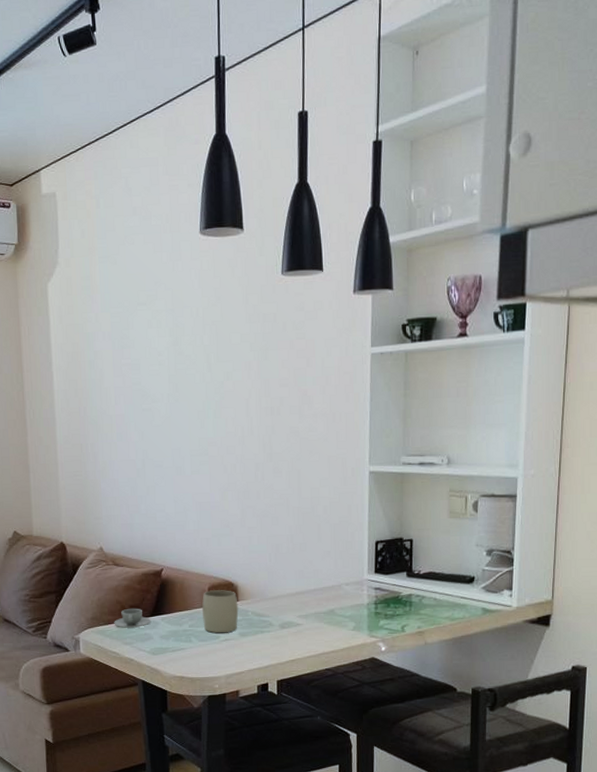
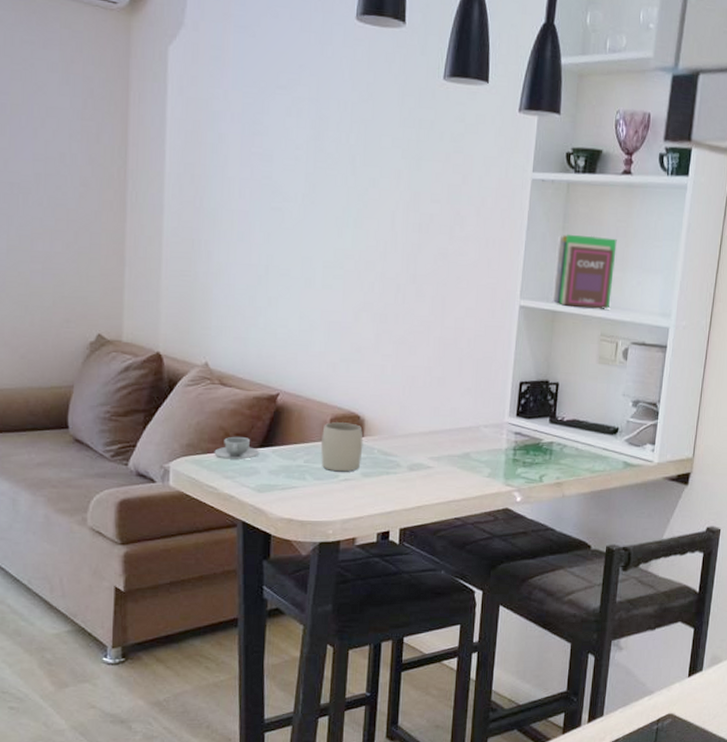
books: none [399,398,458,468] -> present [551,234,617,309]

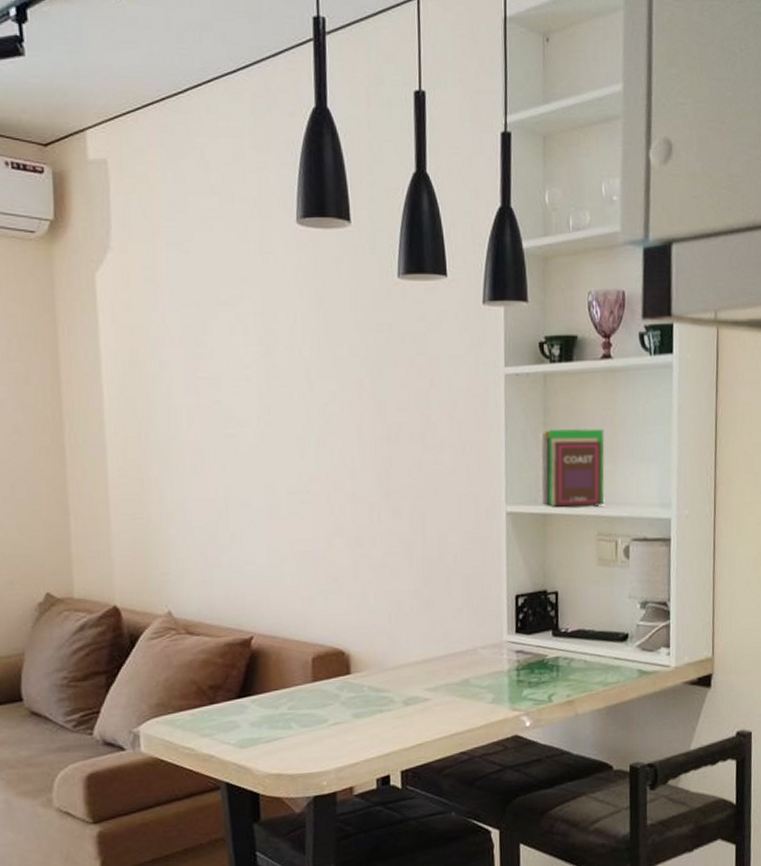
teacup: present [214,436,259,459] -> none [187,688,237,716]
mug: present [320,422,364,472] -> none [304,660,352,716]

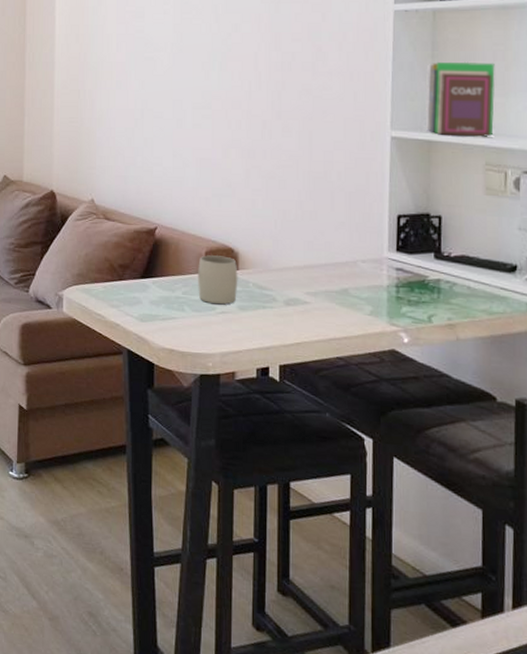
mug: none [304,660,352,716] -> present [197,255,238,305]

